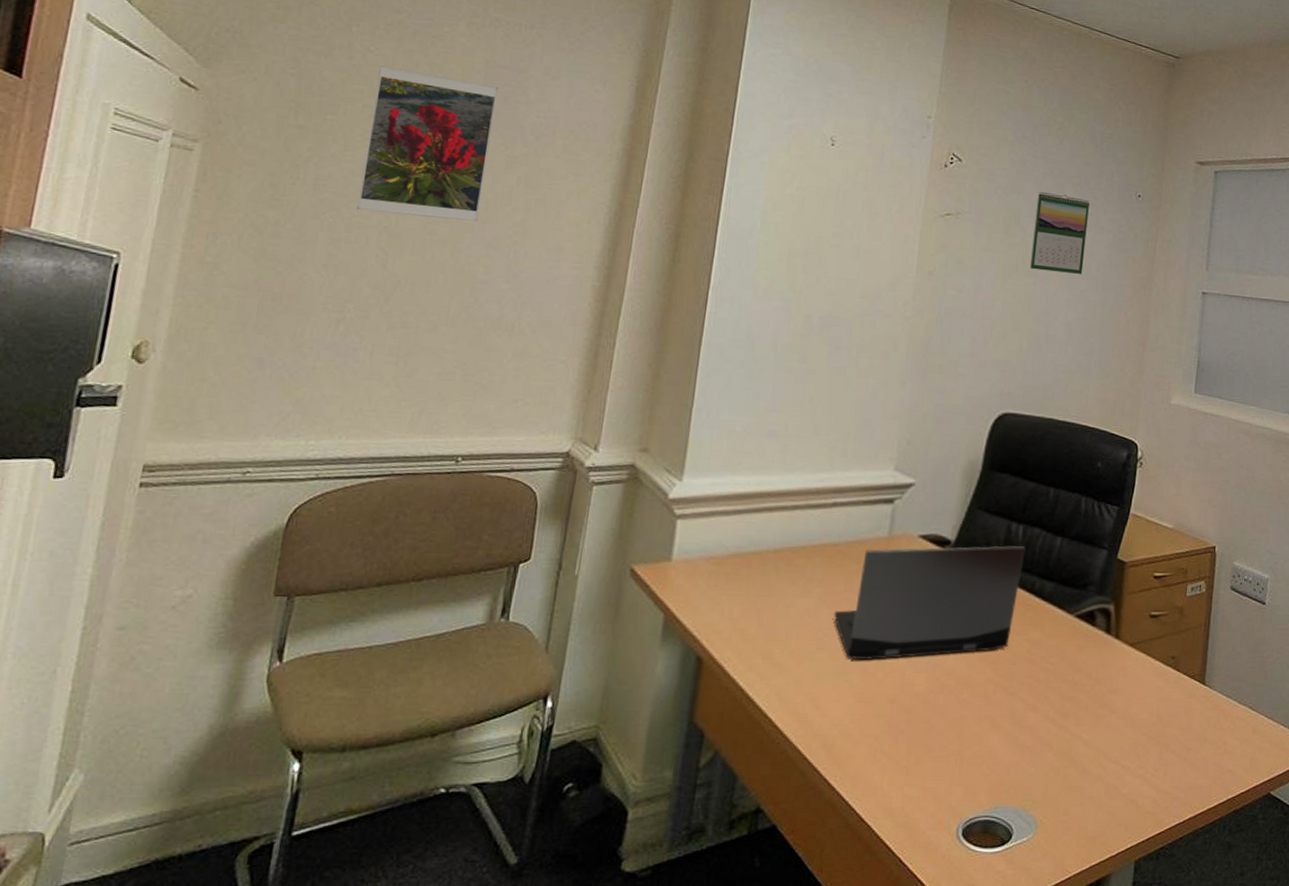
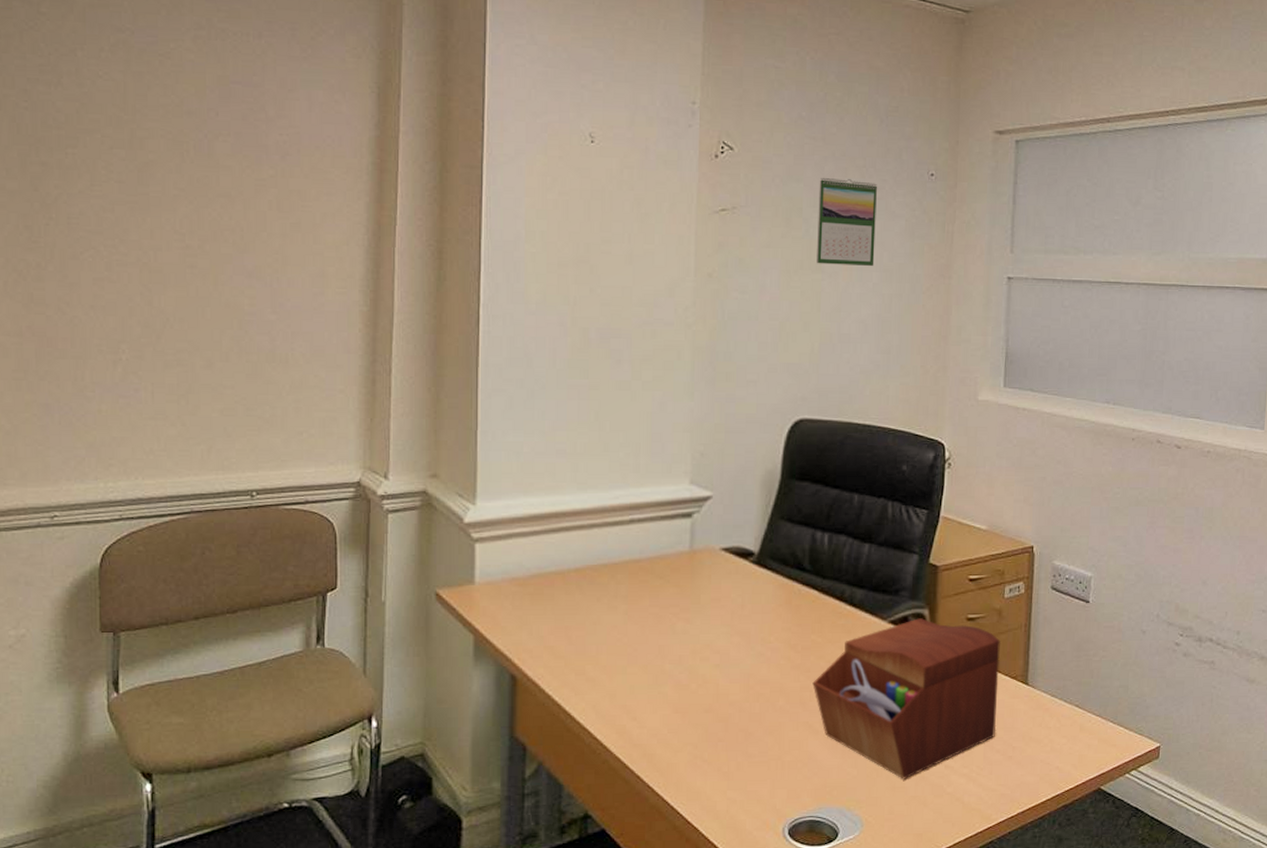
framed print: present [357,65,499,222] -> none [112,91,236,252]
laptop computer: present [834,546,1026,660] -> none [642,555,832,672]
sewing box: none [997,613,1181,779] -> present [812,618,1000,779]

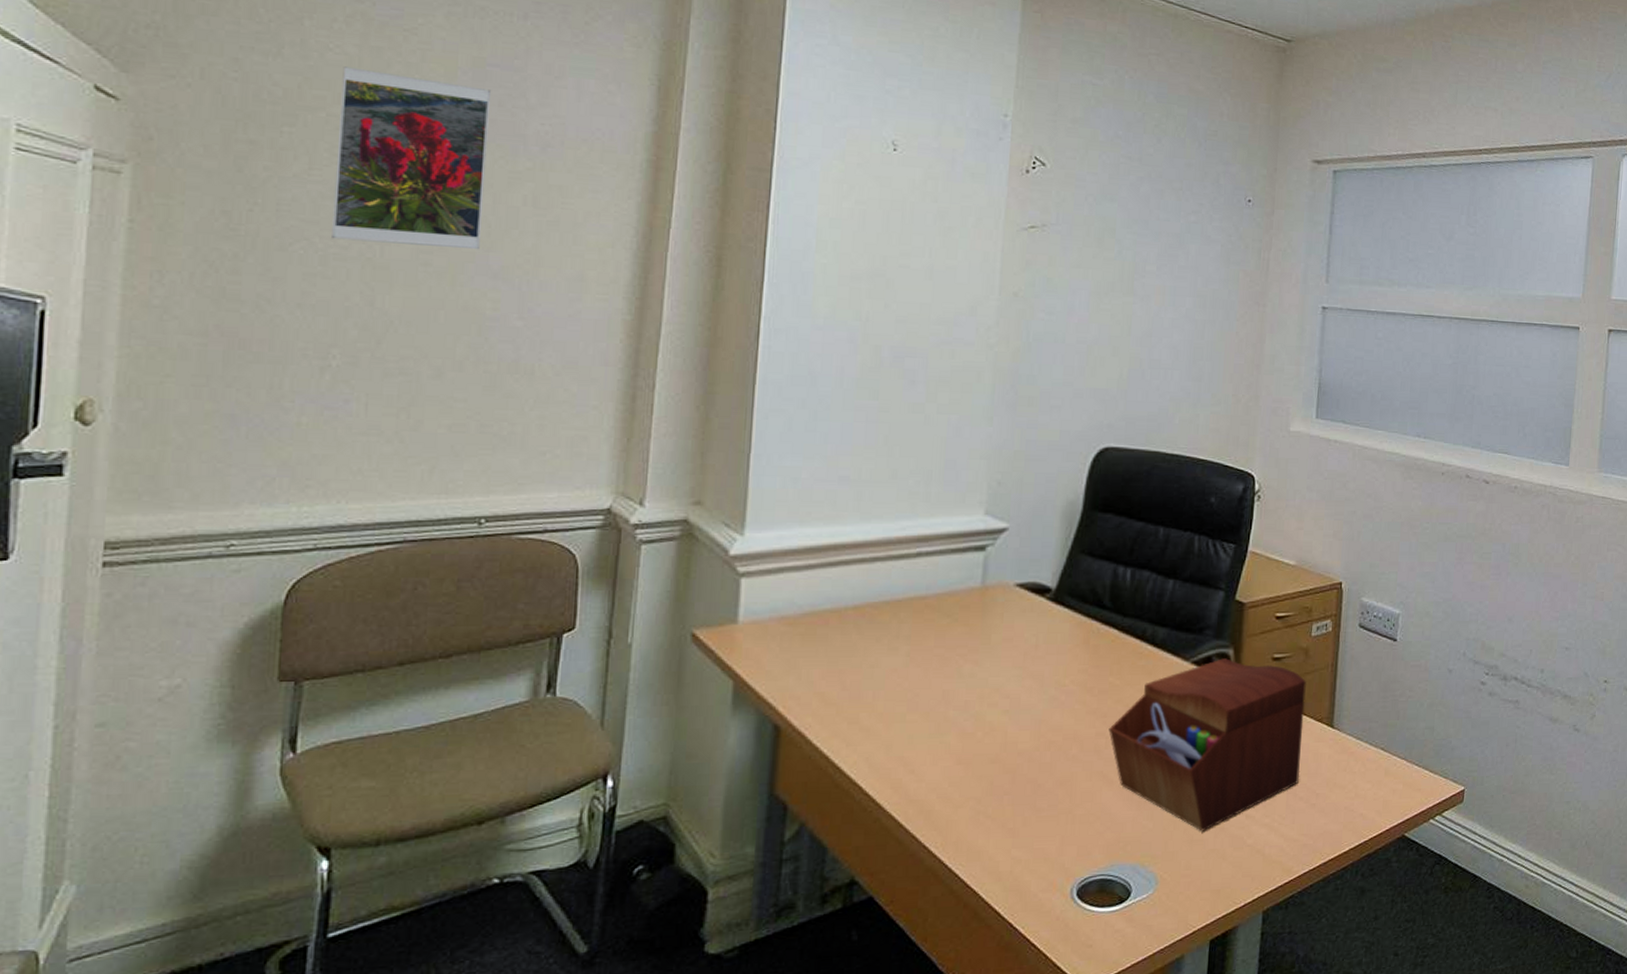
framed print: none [112,91,236,252] -> present [332,66,492,250]
calendar: present [817,177,877,266] -> none [1128,198,1193,291]

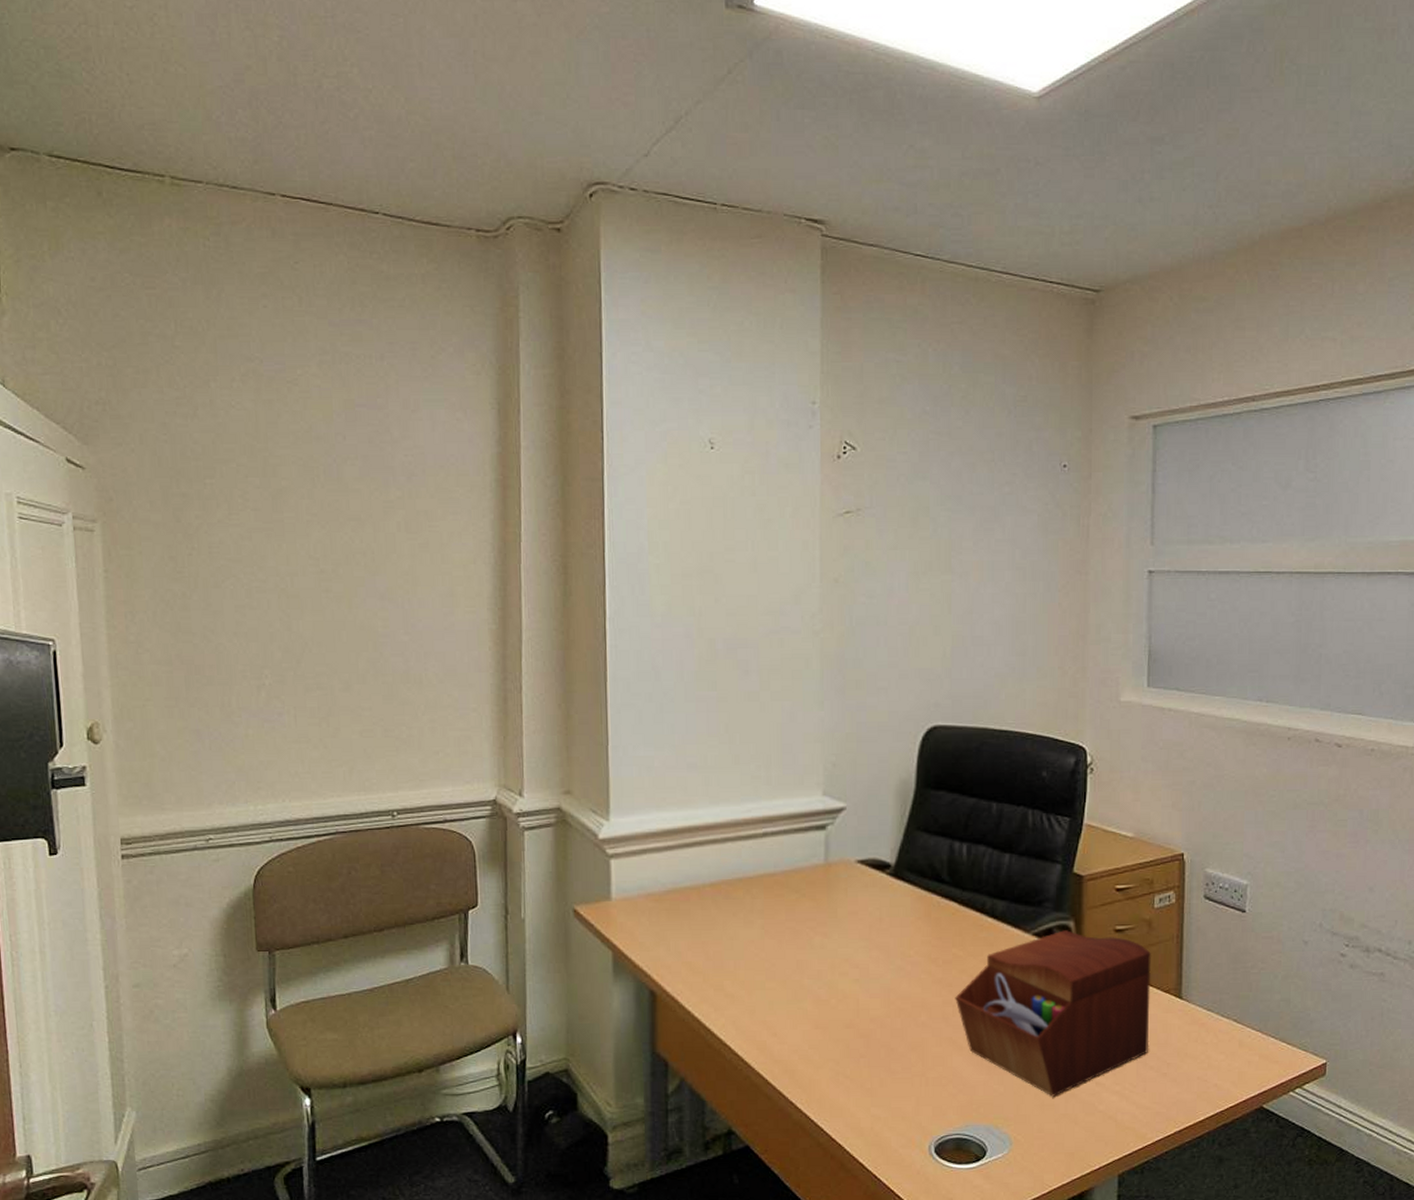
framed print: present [332,66,492,250] -> none [244,420,367,575]

